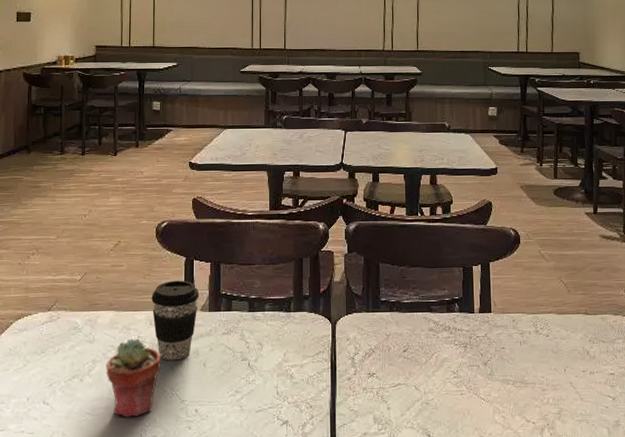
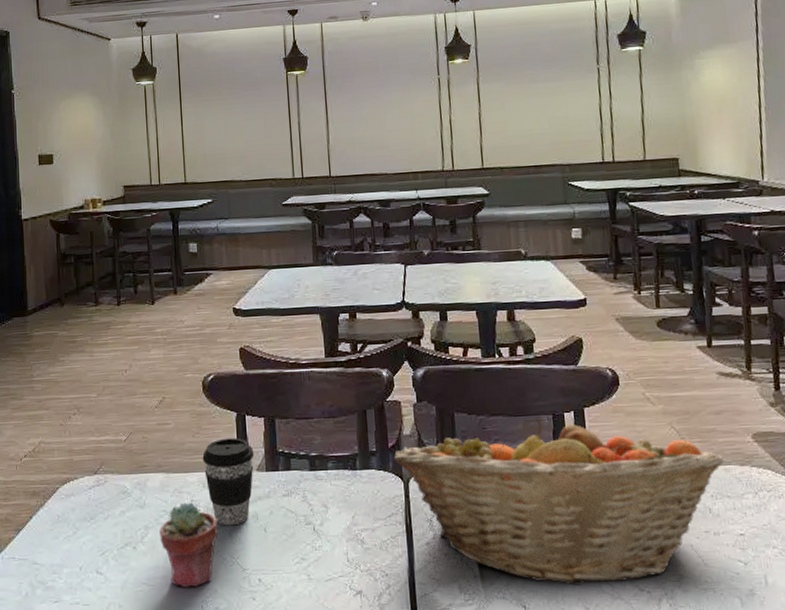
fruit basket: none [324,270,601,417] -> present [393,418,724,586]

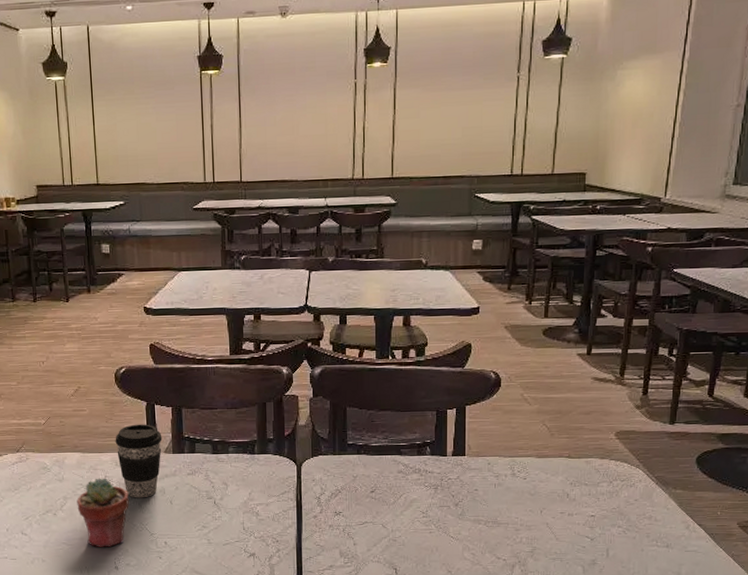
fruit basket: present [393,418,724,586] -> none [289,414,586,553]

